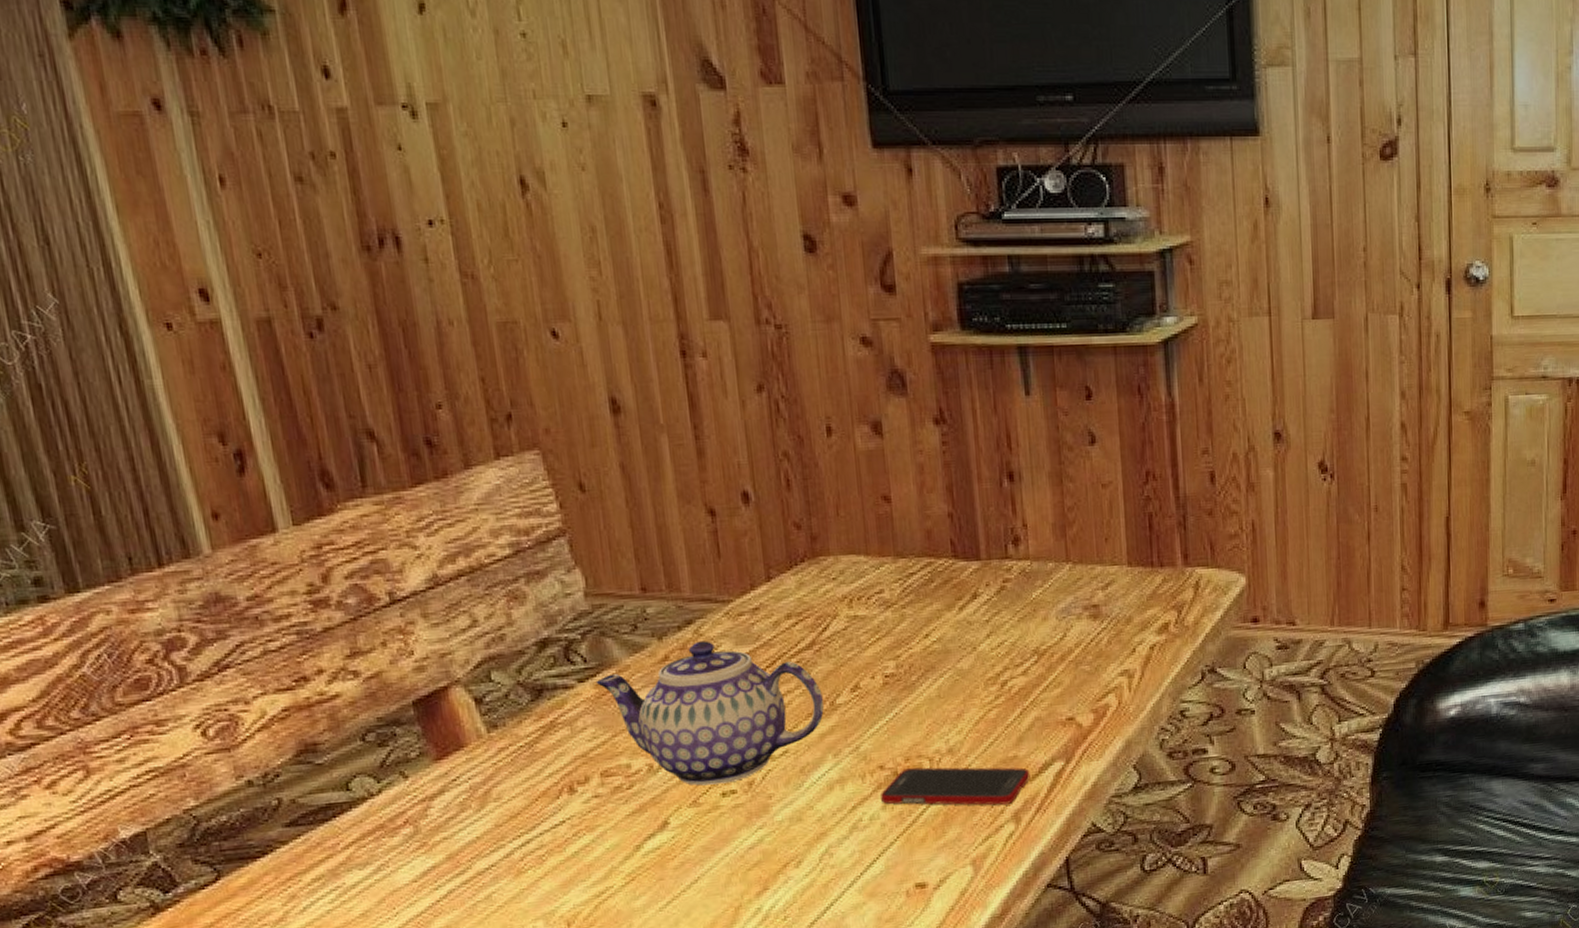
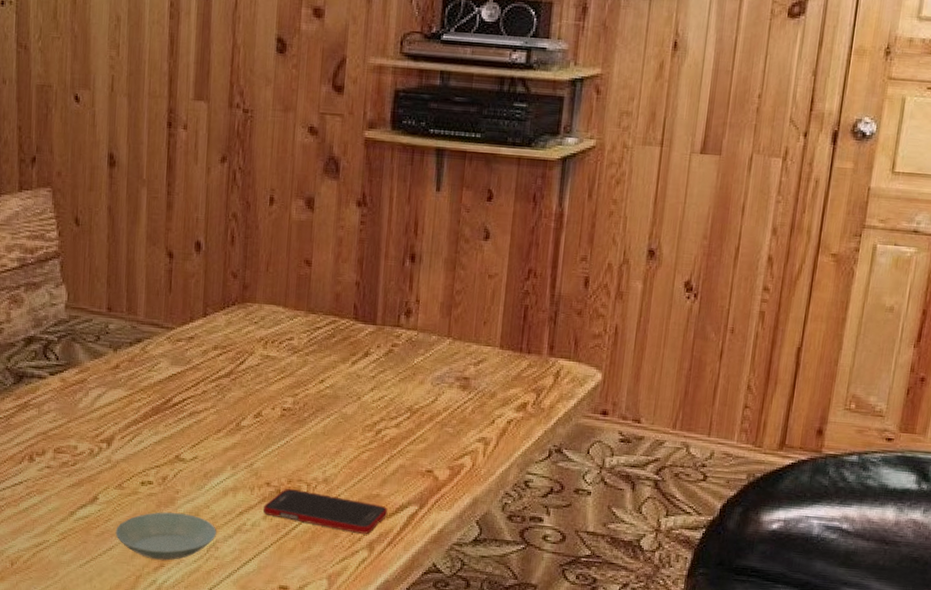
teapot: present [596,641,824,786] -> none [62,357,231,475]
saucer: none [698,821,829,883] -> present [115,512,217,560]

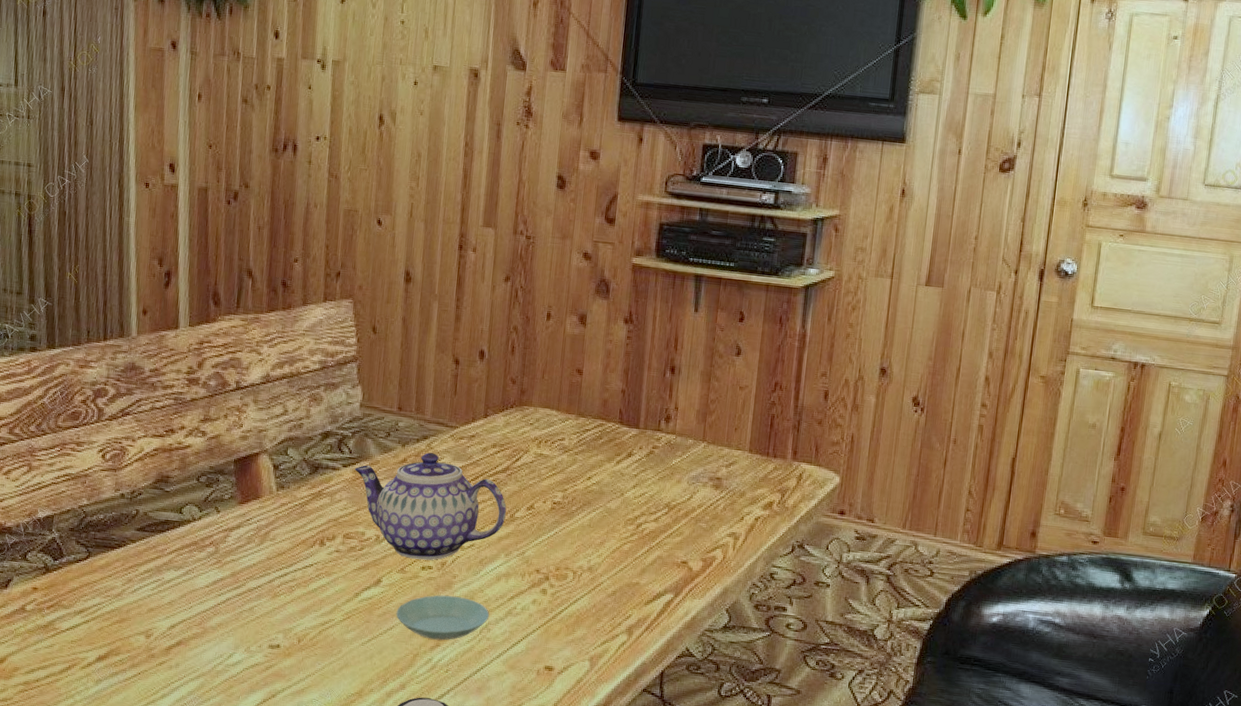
teapot: none [62,357,231,475] -> present [354,452,507,560]
cell phone: present [263,489,388,534] -> none [533,576,646,619]

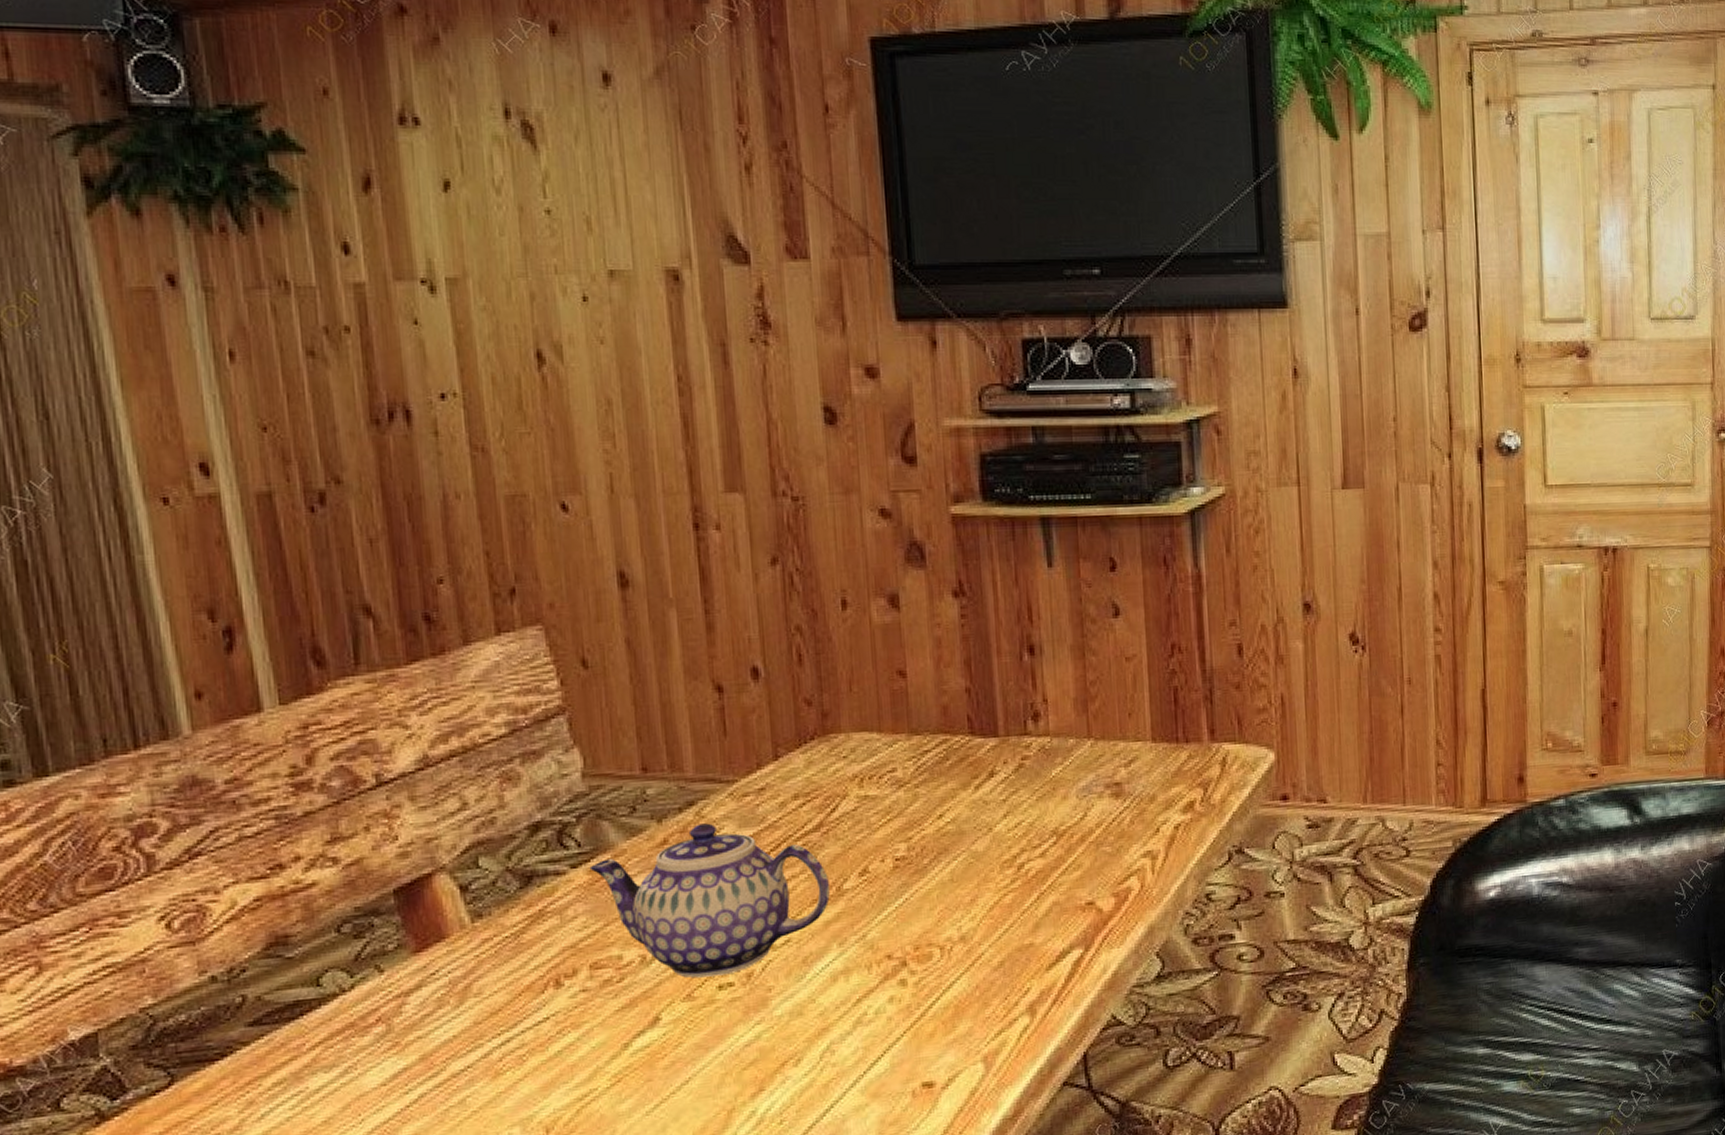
saucer: present [396,595,490,640] -> none [690,1015,831,1084]

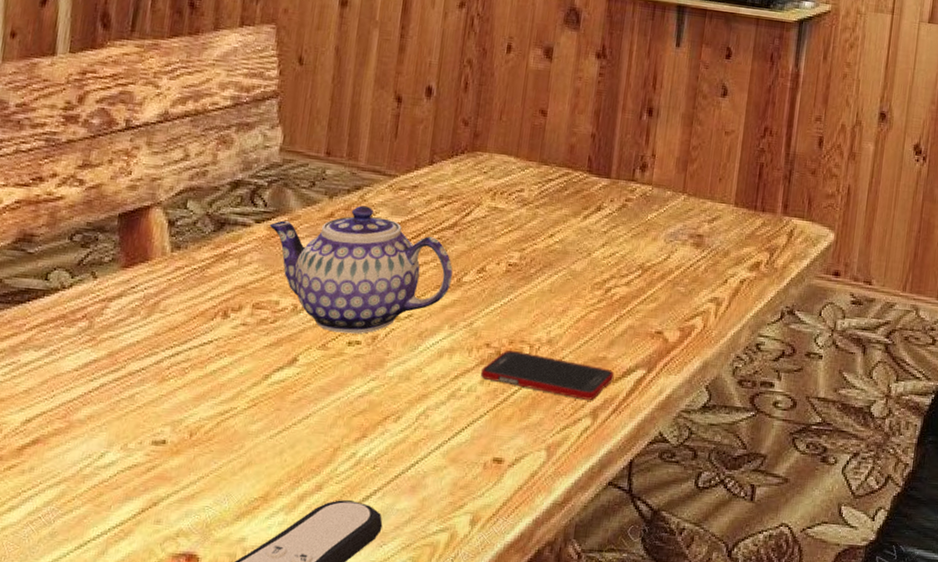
cell phone: none [888,956,1047,997] -> present [481,350,615,400]

